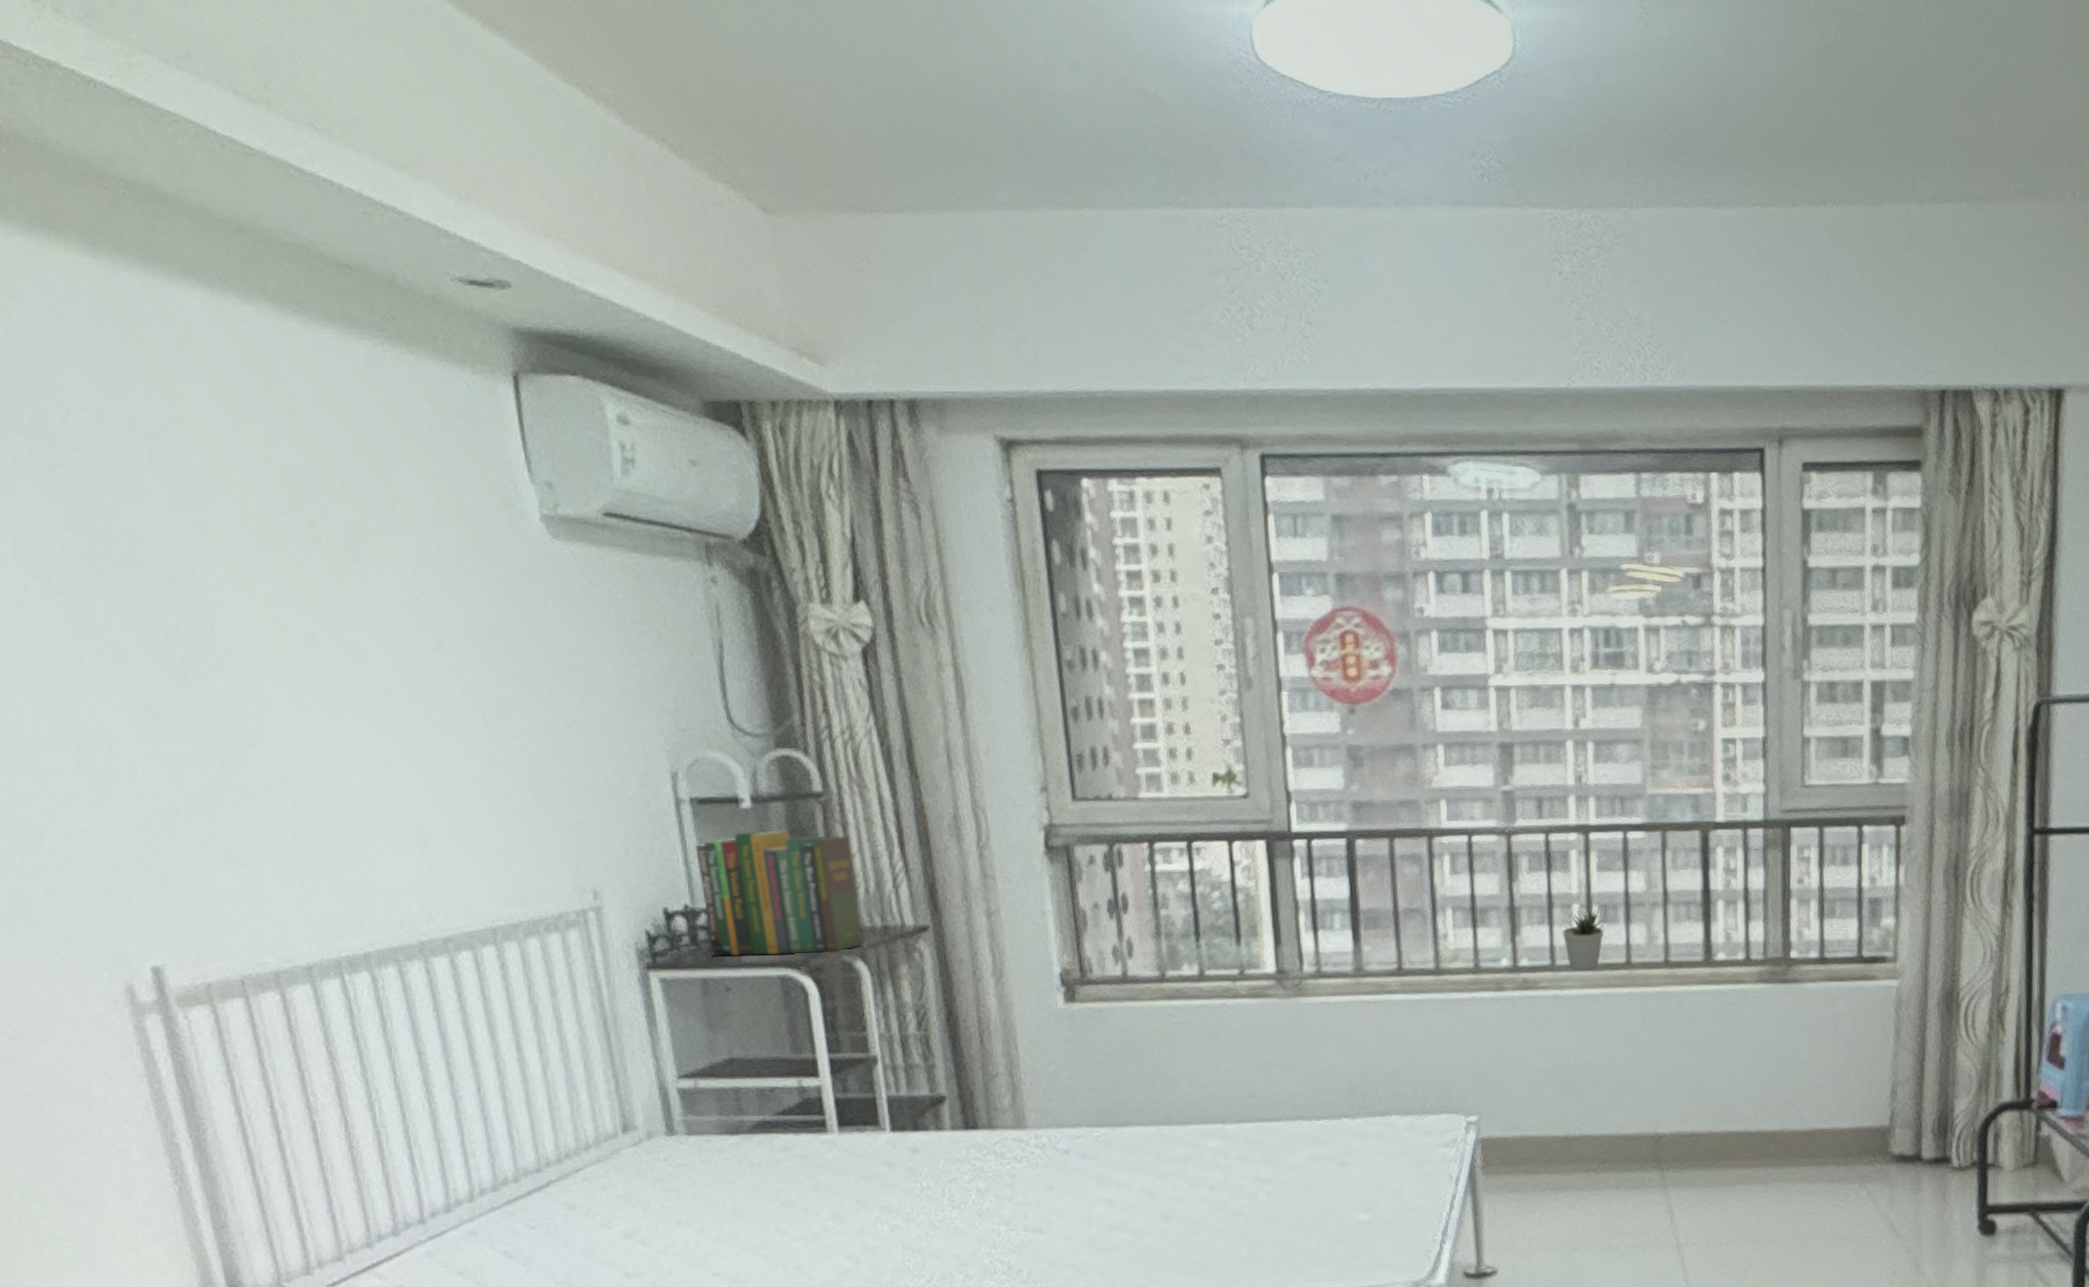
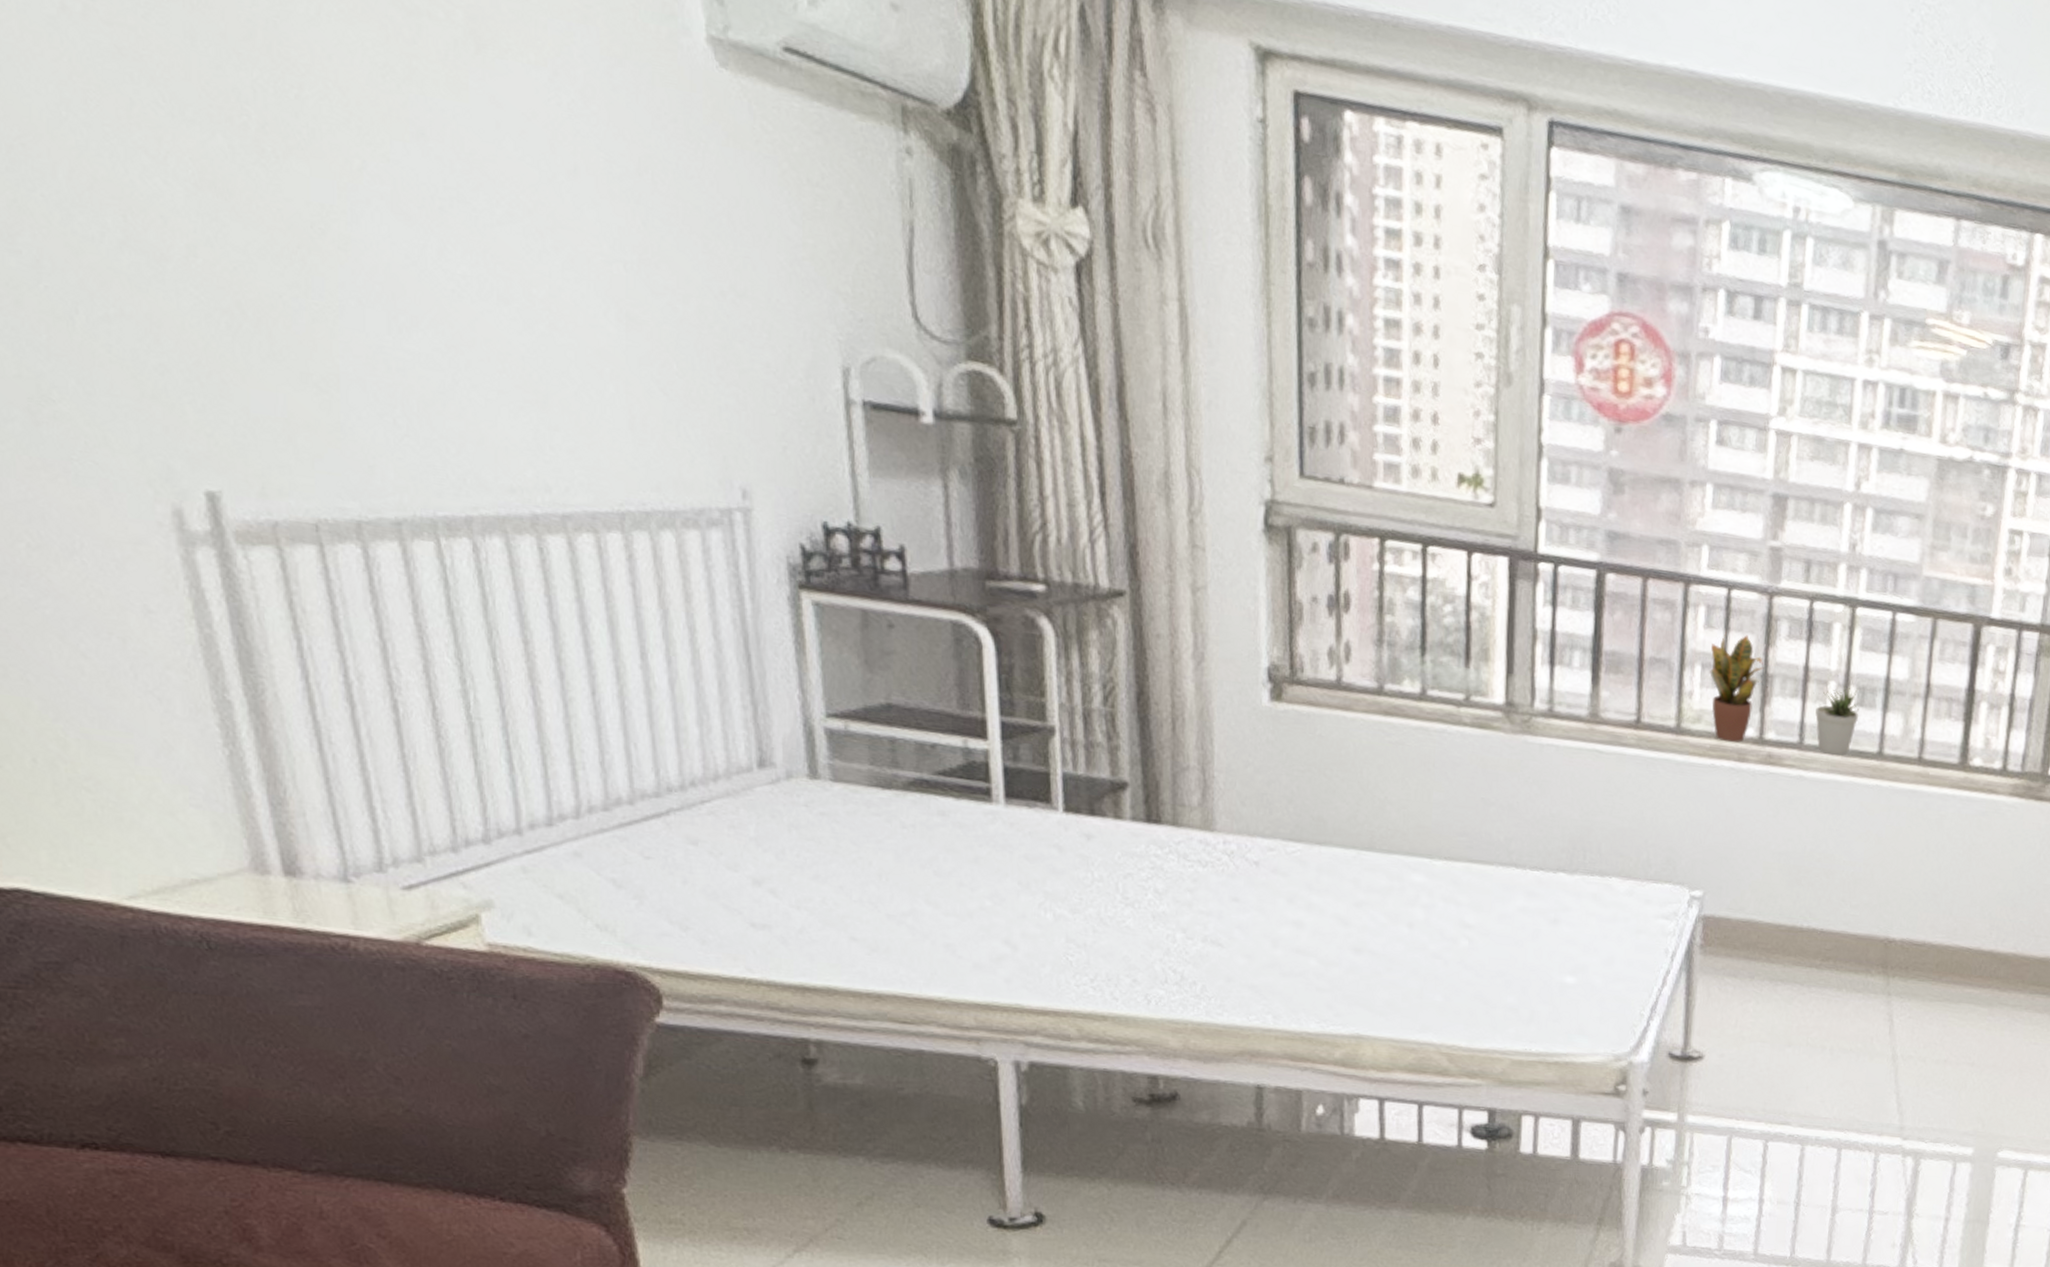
books: present [696,830,863,957] -> none [865,449,1050,605]
potted plant: none [1459,874,1511,975] -> present [1710,632,1764,743]

